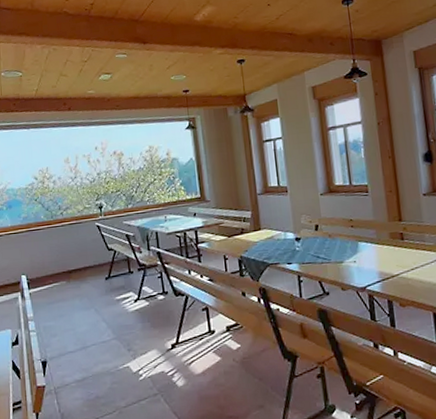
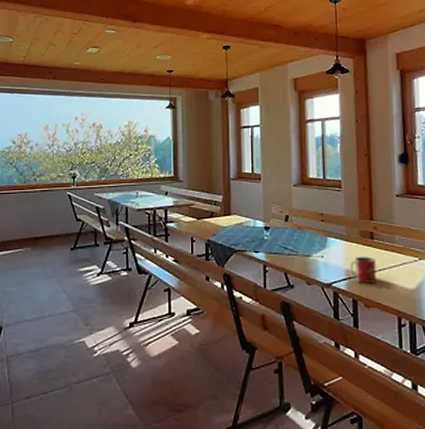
mug: none [382,257,410,284] -> present [349,256,377,283]

